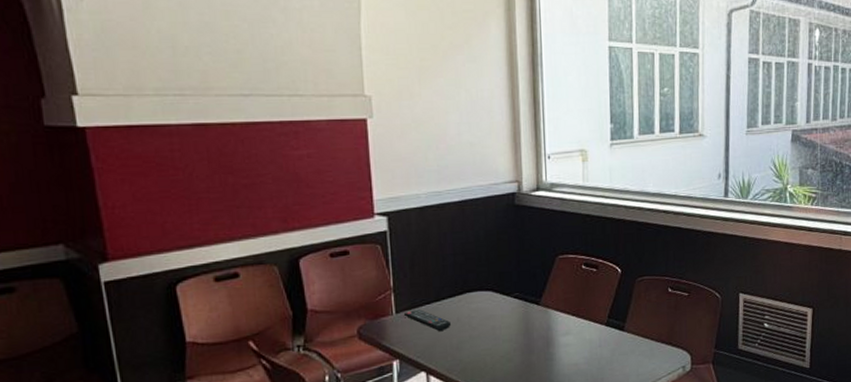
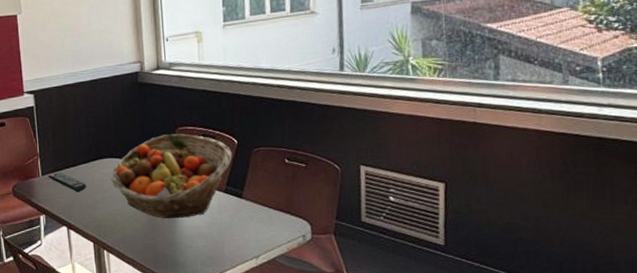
fruit basket: none [480,262,615,357] -> present [111,133,233,219]

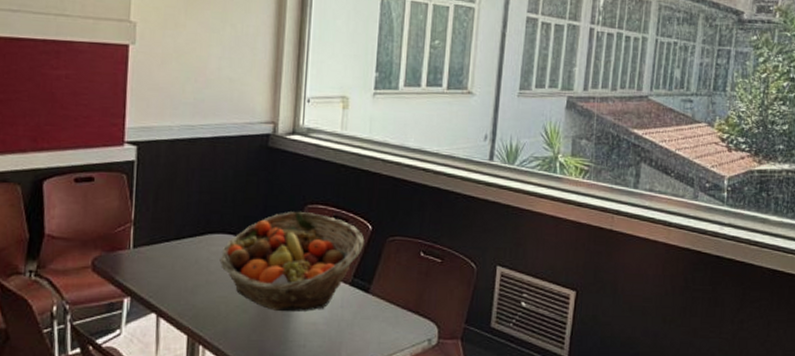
remote control: present [47,172,87,192] -> none [140,246,189,273]

